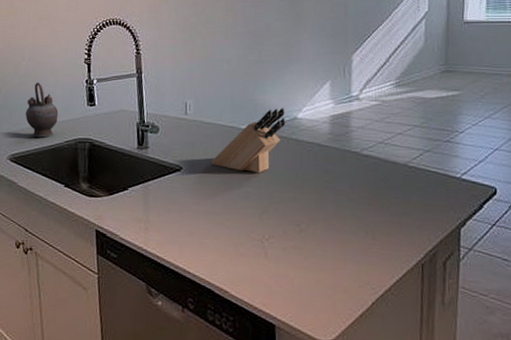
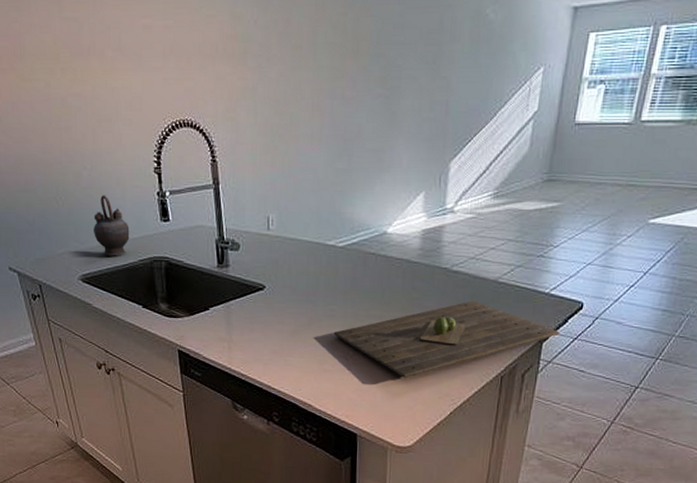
knife block: present [212,107,286,173] -> none [296,221,375,291]
cutting board: none [248,184,477,264] -> present [333,301,560,378]

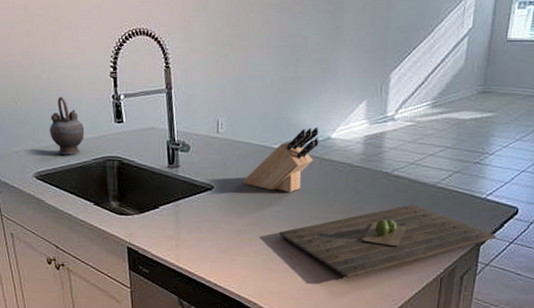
knife block: none [296,221,375,291] -> present [243,126,319,193]

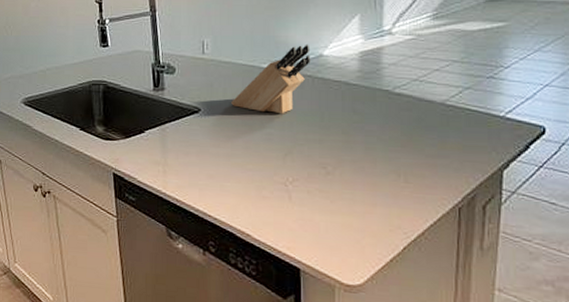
teapot: present [50,97,84,155] -> none [38,23,71,80]
cutting board: present [278,204,497,278] -> none [271,124,522,208]

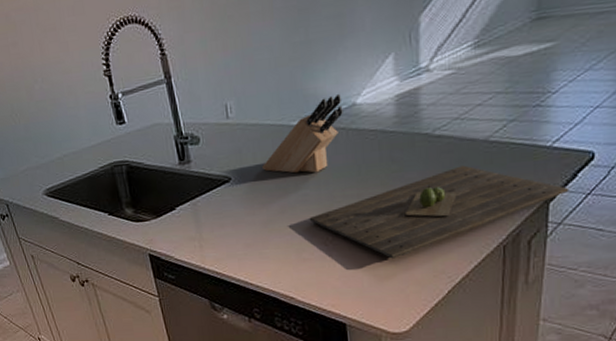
cutting board: none [271,124,522,208] -> present [309,165,569,259]

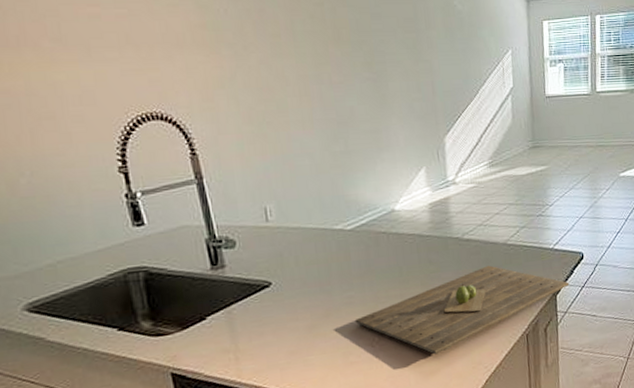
knife block: present [262,93,343,174] -> none [305,200,383,276]

